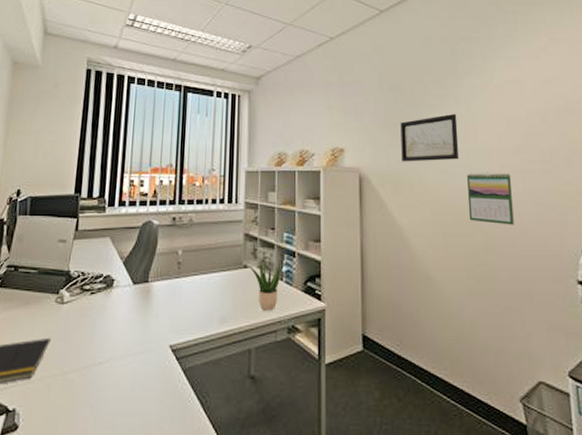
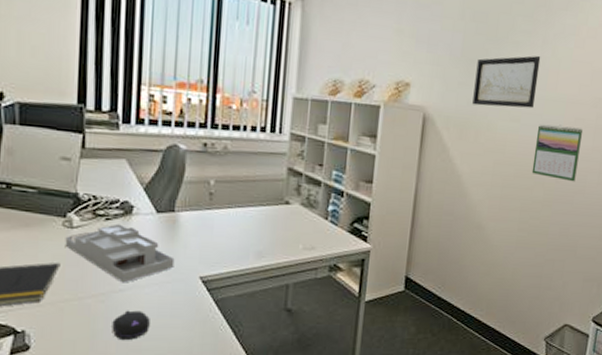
desk organizer: none [56,297,148,355] -> present [65,223,175,283]
computer mouse: none [90,384,125,417] -> present [112,310,150,341]
potted plant: present [247,259,281,311] -> none [289,196,327,249]

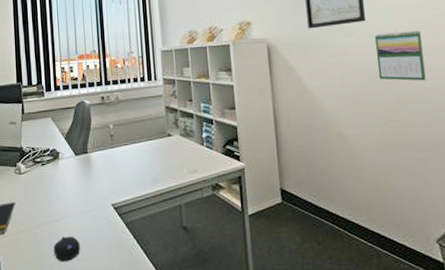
desk organizer: present [65,223,175,283] -> none [17,167,92,214]

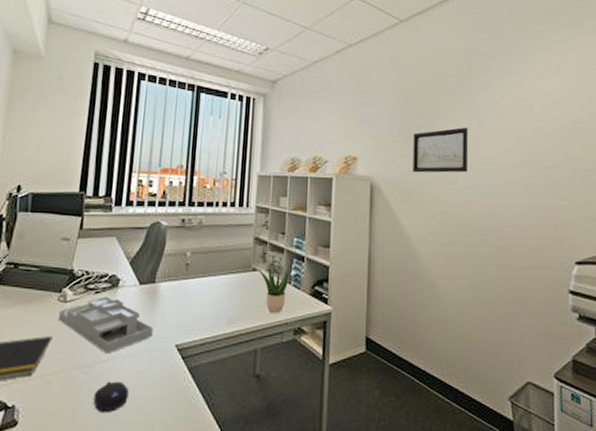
desk organizer: none [17,167,92,214] -> present [58,296,154,354]
potted plant: none [171,127,202,172] -> present [256,262,290,313]
calendar: present [375,30,426,81] -> none [473,185,516,237]

